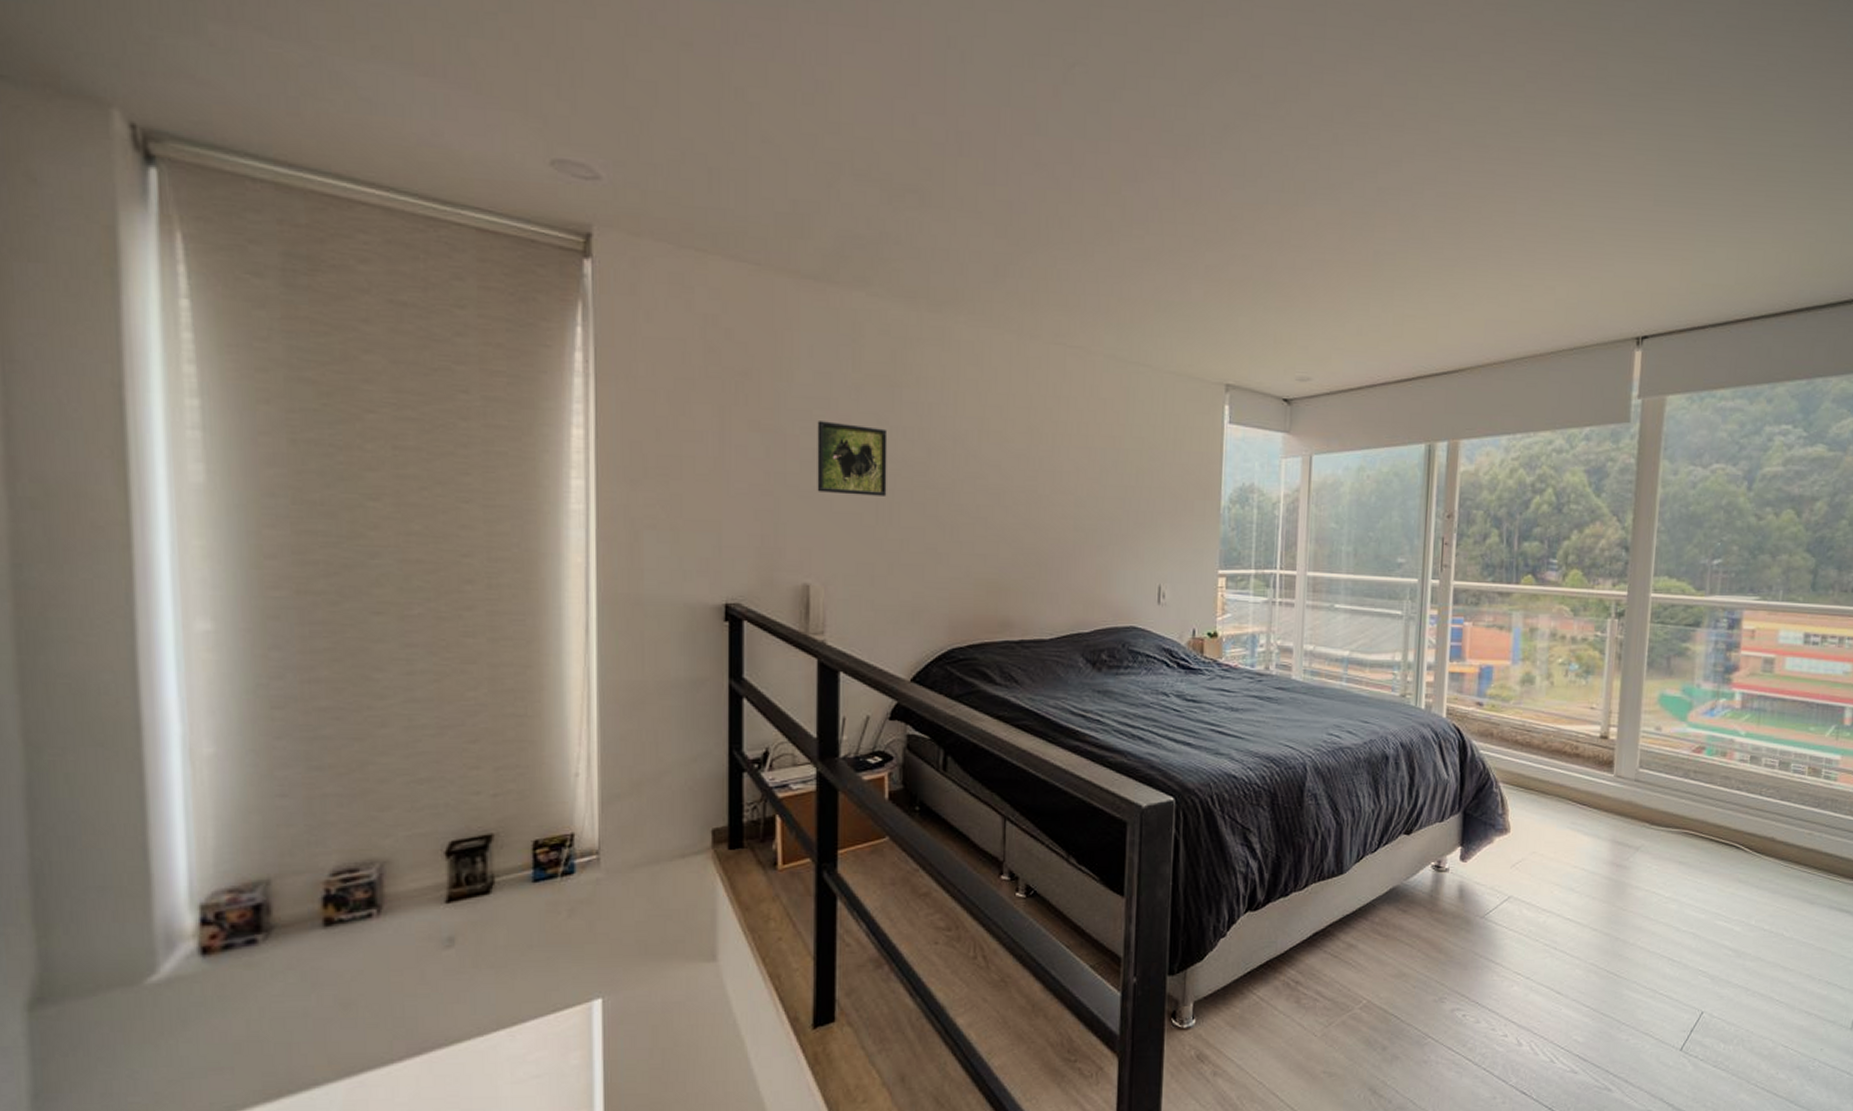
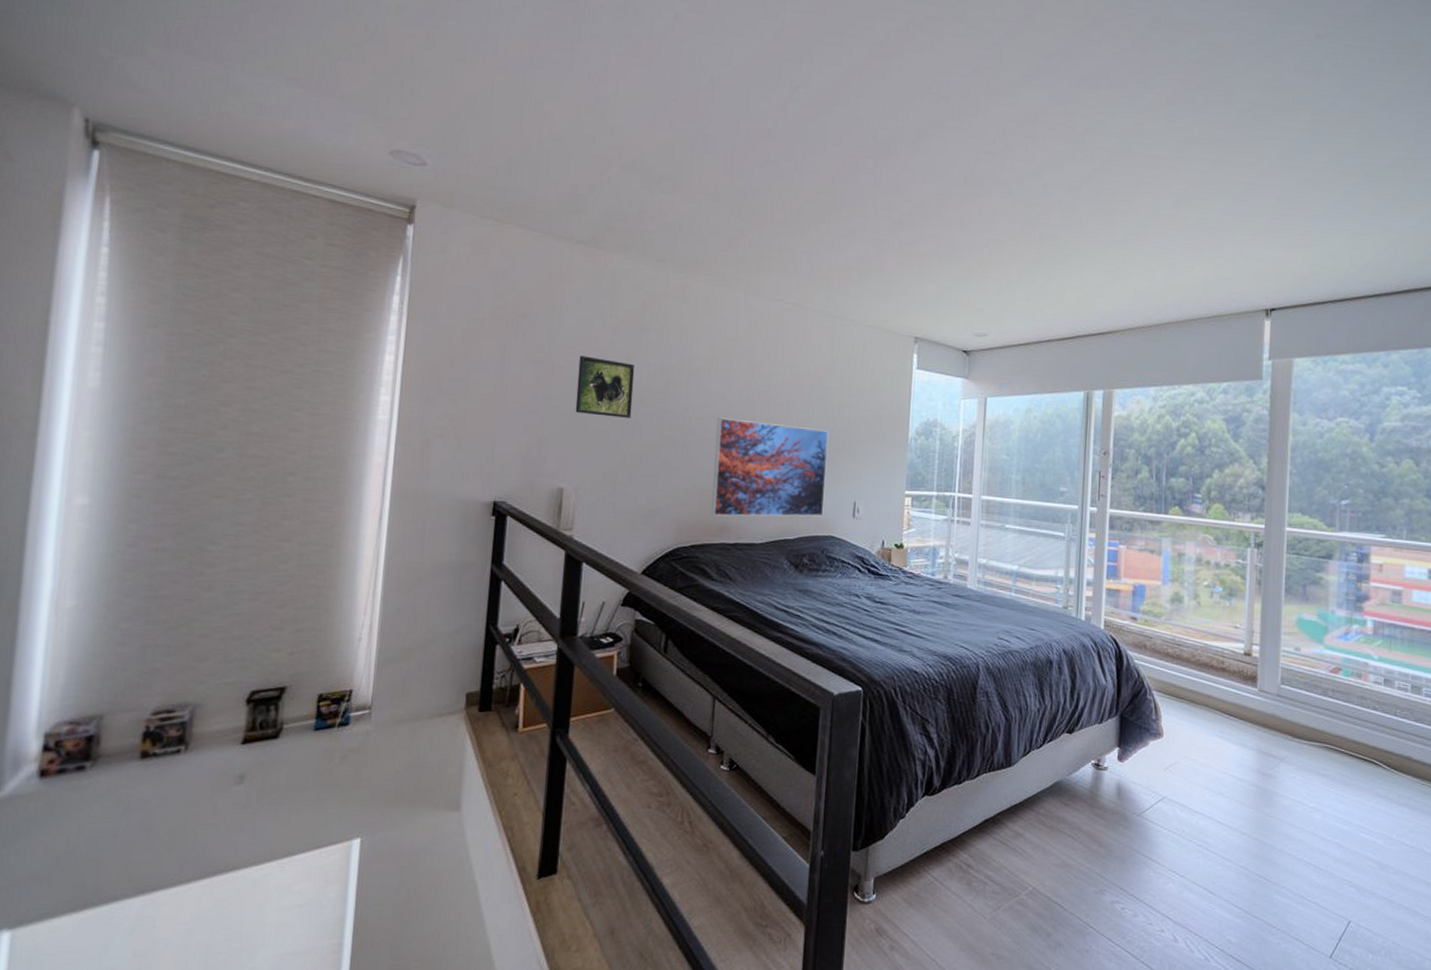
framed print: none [990,491,1126,609] -> present [711,417,828,517]

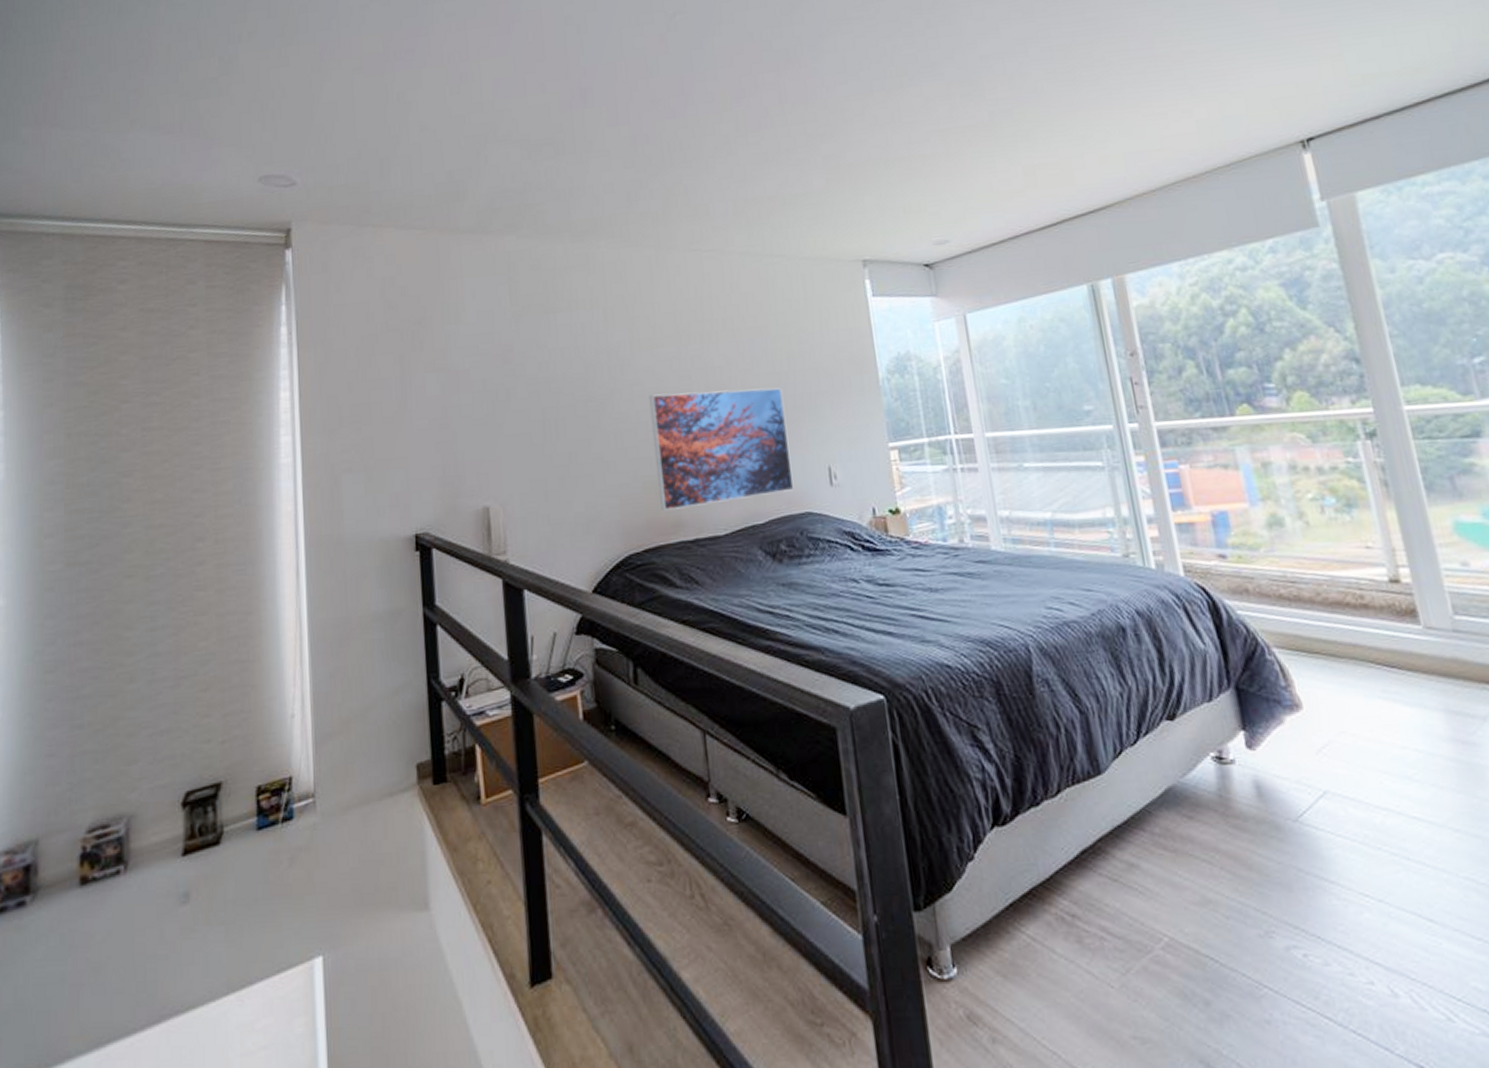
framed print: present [575,356,635,418] -> none [484,352,552,419]

